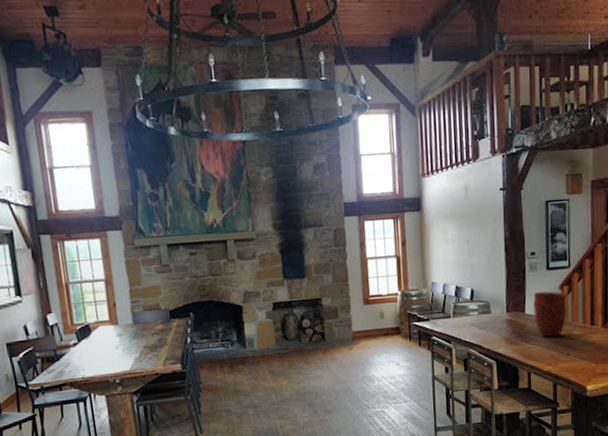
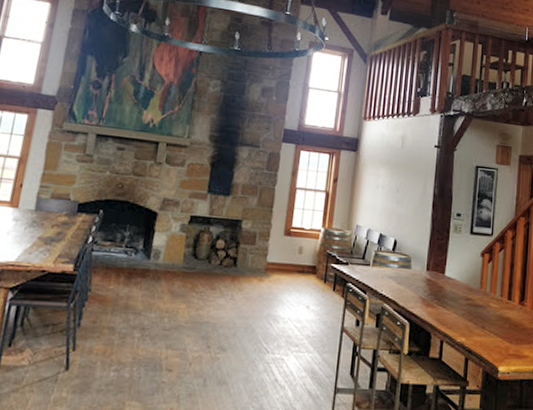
vase: present [533,290,567,337] -> none [453,254,487,306]

